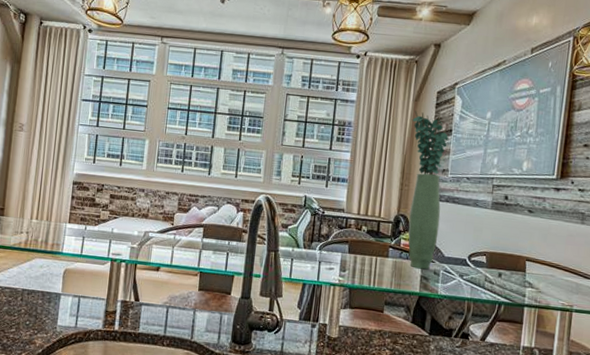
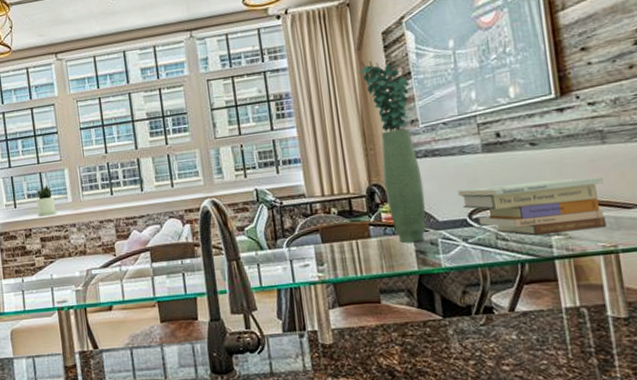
planter: none [111,150,131,178] -> present [36,185,58,217]
books: none [464,235,575,290] -> present [457,177,608,236]

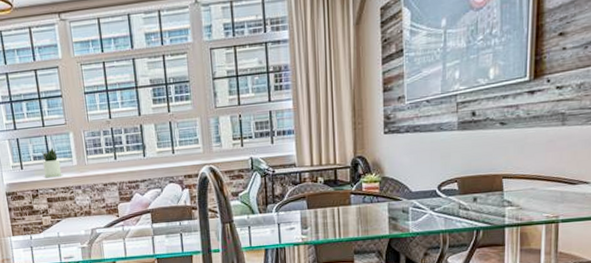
vase: present [360,56,426,244] -> none [356,32,402,211]
books: present [457,177,608,236] -> none [431,156,557,207]

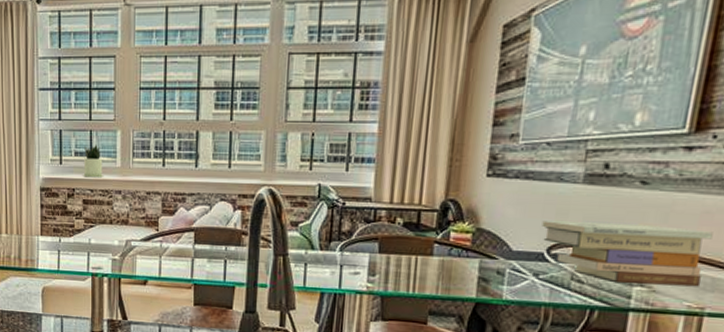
books: none [431,156,557,207] -> present [542,221,713,287]

